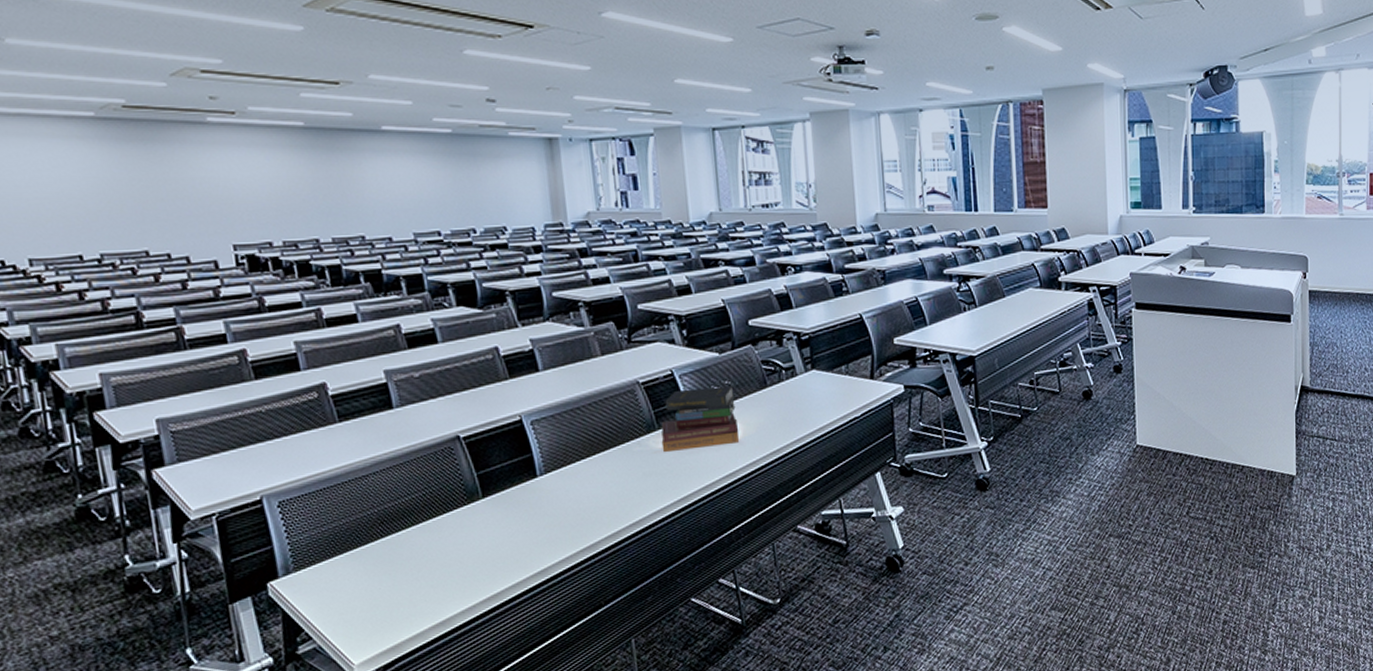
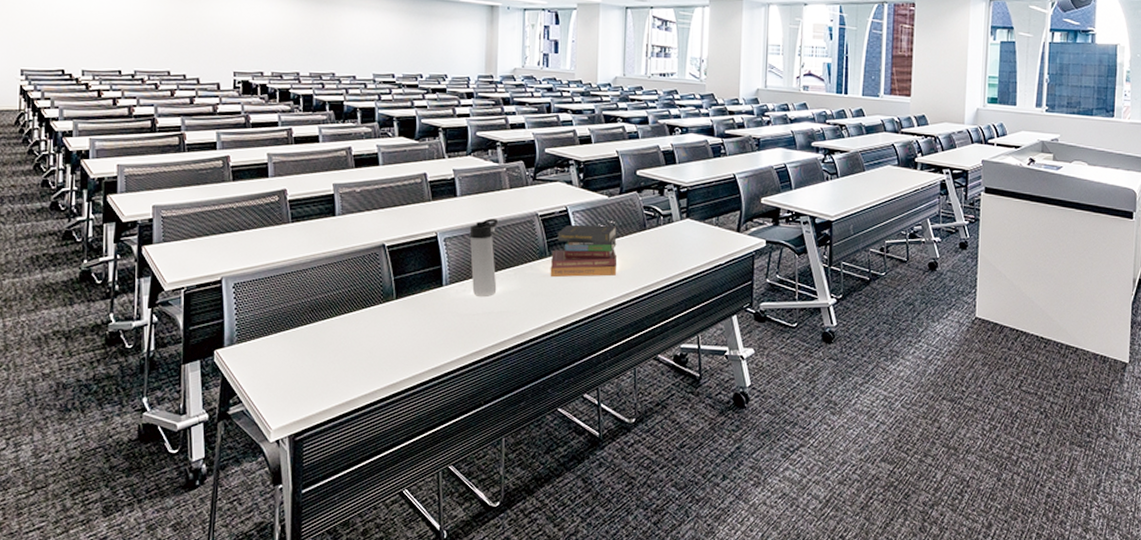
thermos bottle: none [559,392,602,485] -> present [469,219,499,298]

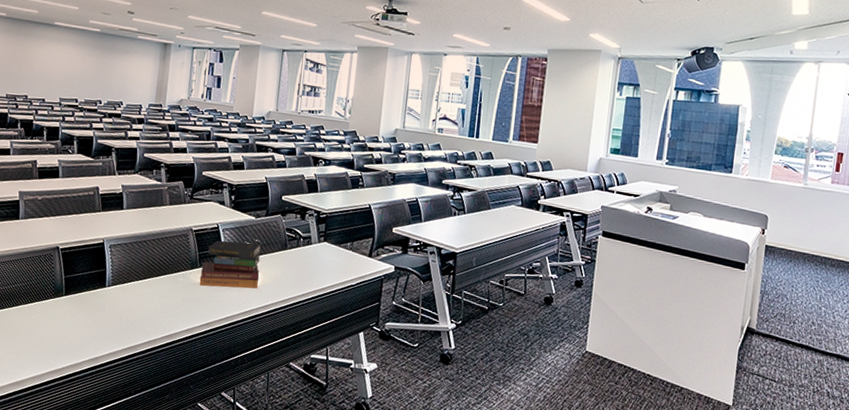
thermos bottle: present [469,219,499,298] -> none [130,230,158,300]

